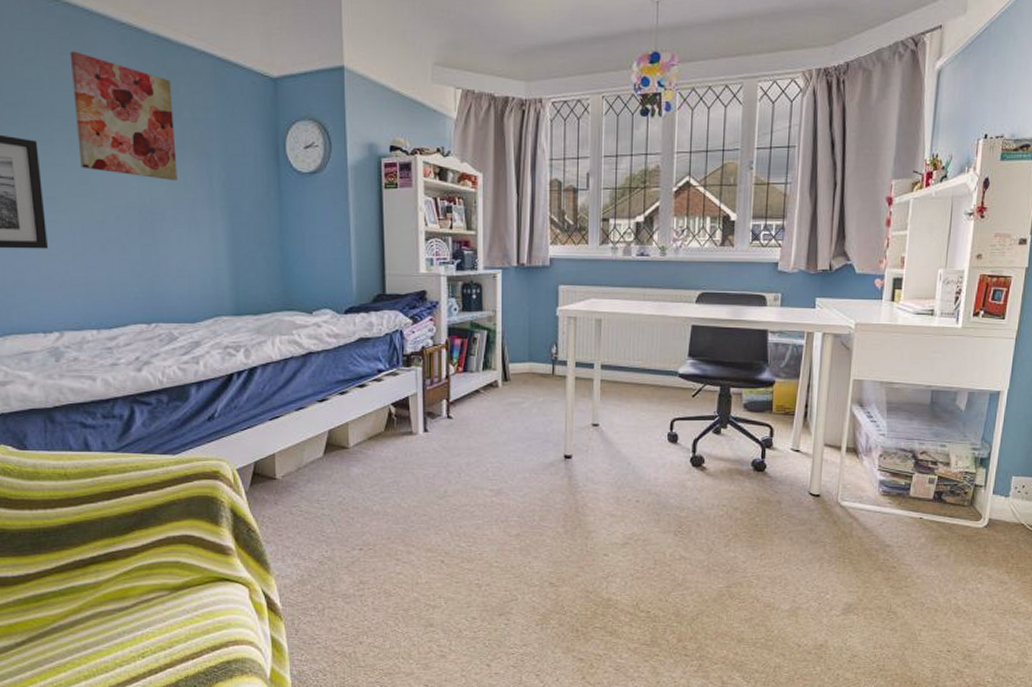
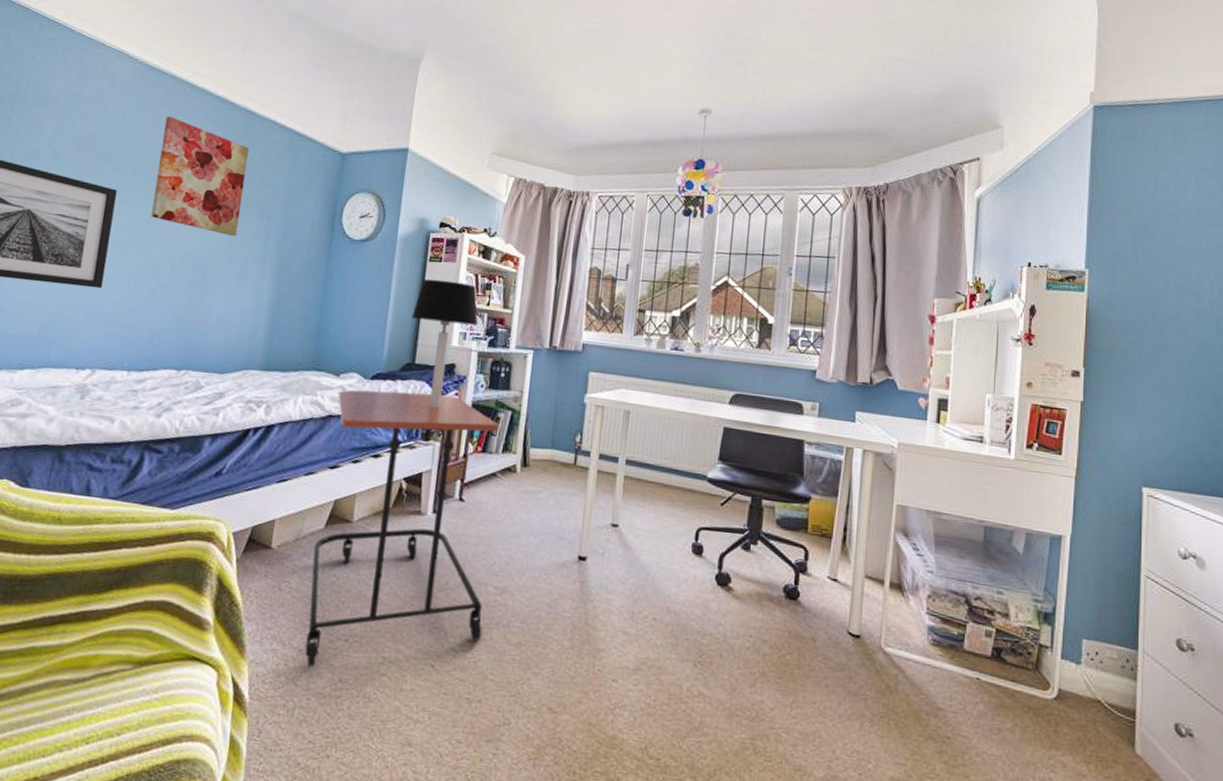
side table: none [315,322,483,574] -> present [304,389,498,667]
table lamp: none [374,207,444,335] -> present [411,279,479,409]

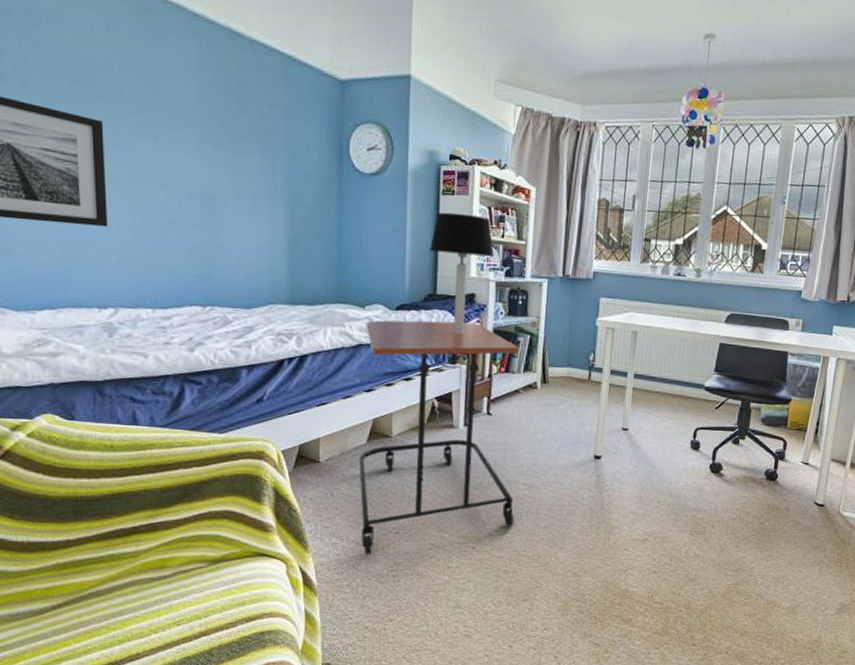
wall art: present [151,116,249,237] -> none [141,37,242,172]

